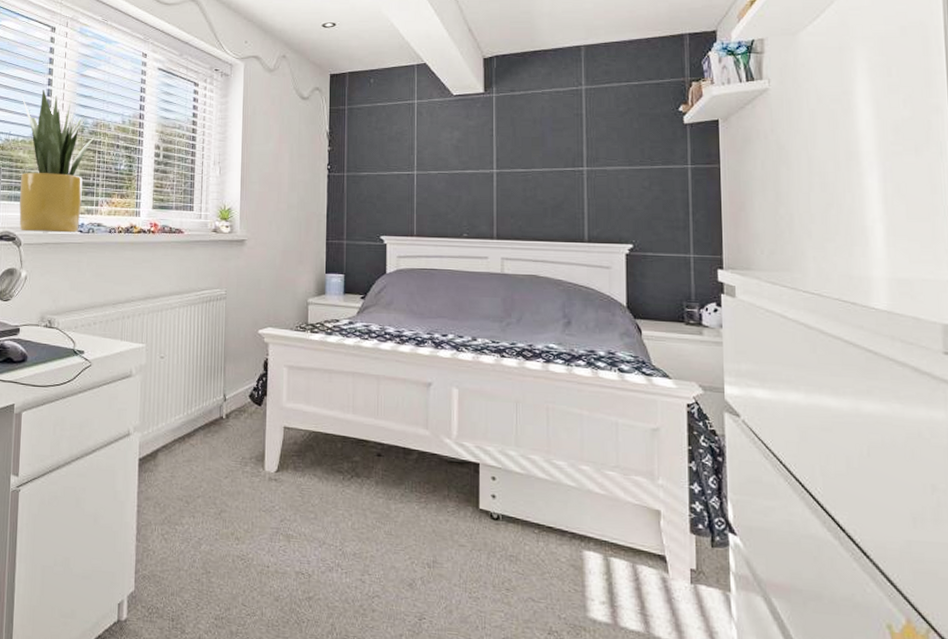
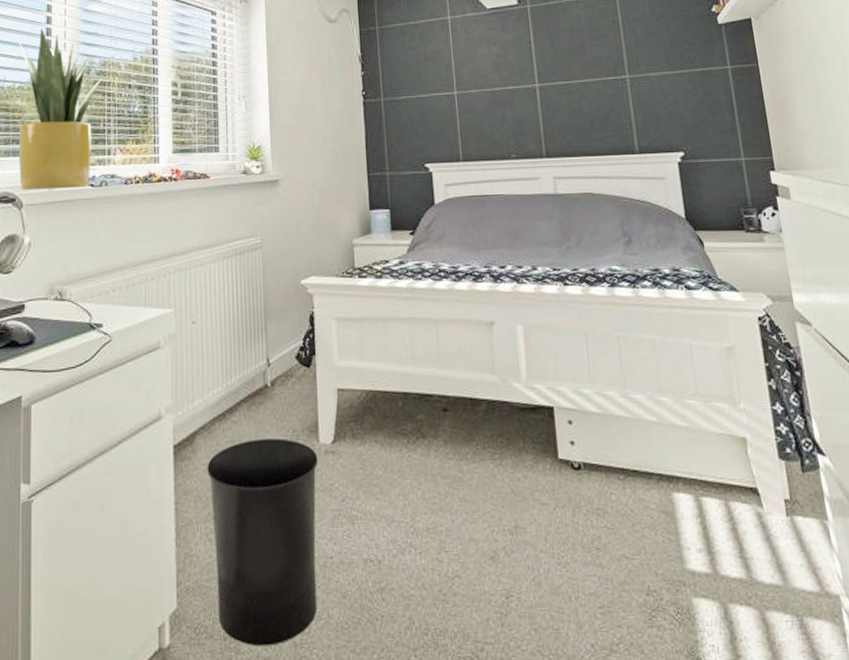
waste bin: none [166,461,262,631] -> present [207,438,318,647]

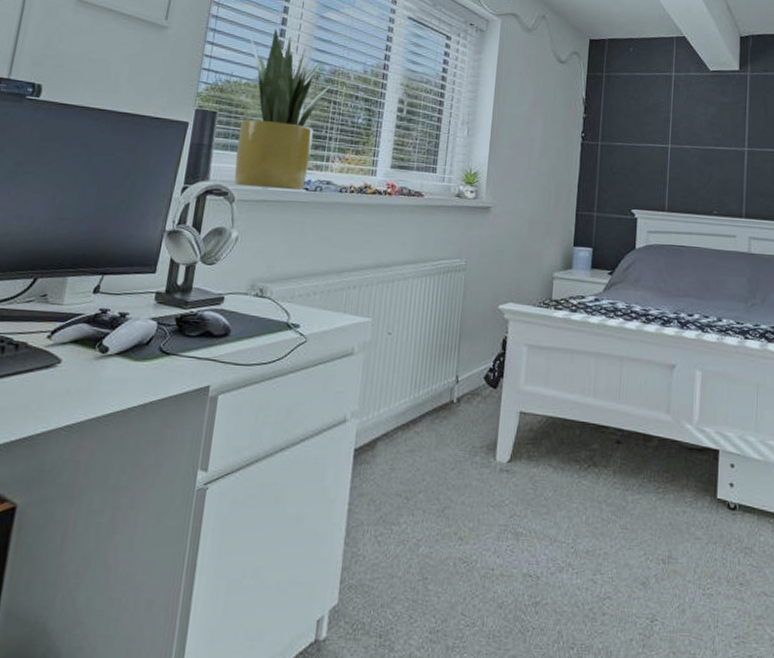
waste bin: present [207,438,318,647] -> none [376,451,493,647]

